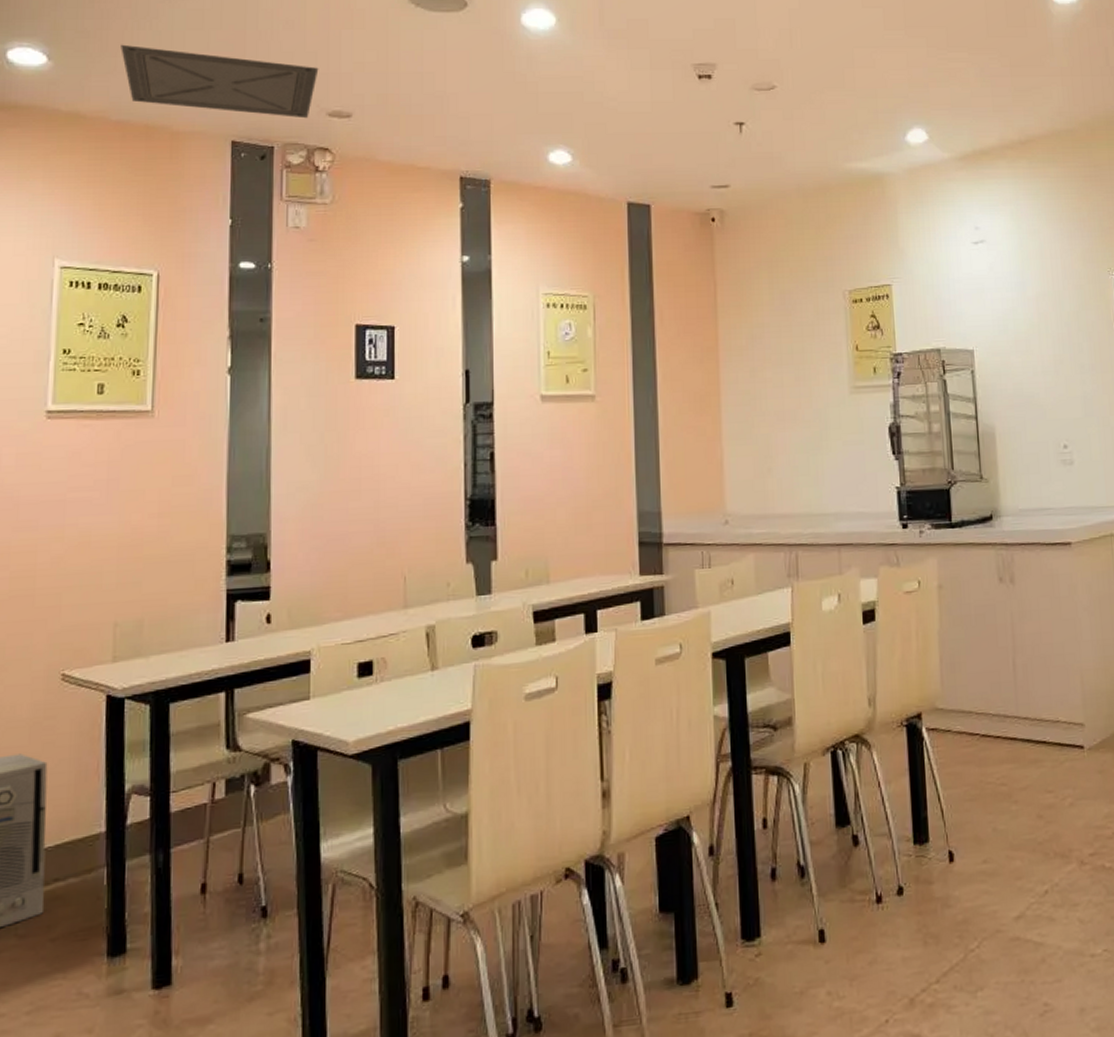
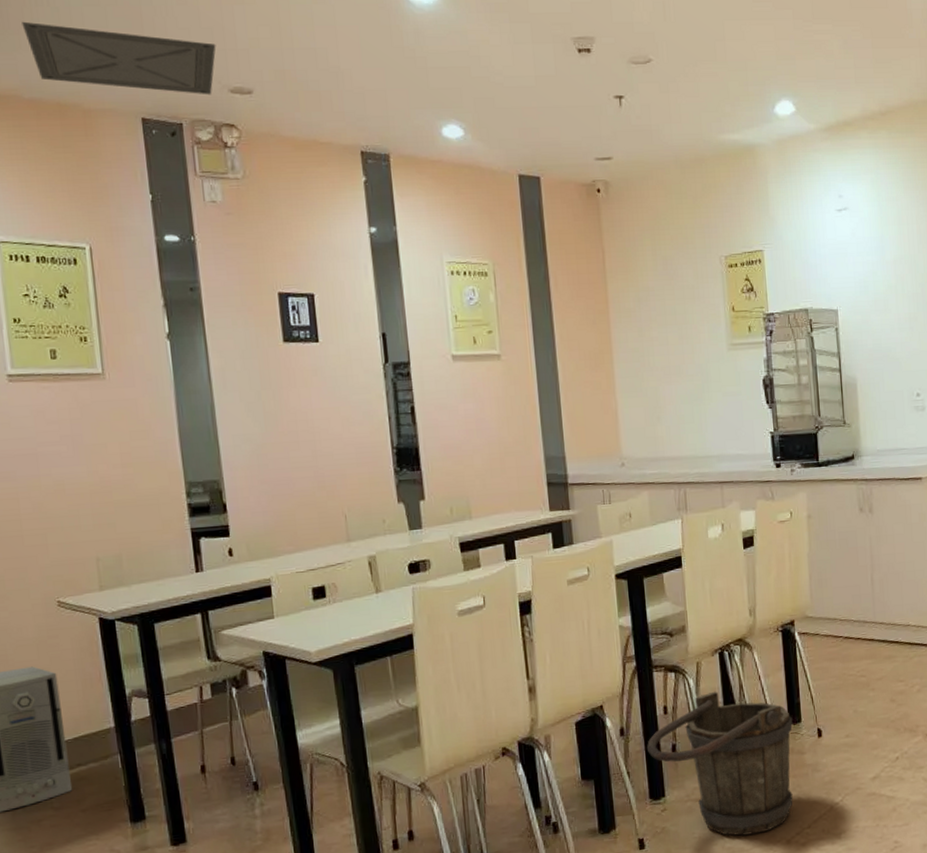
bucket: none [740,800,919,992] -> present [646,691,793,836]

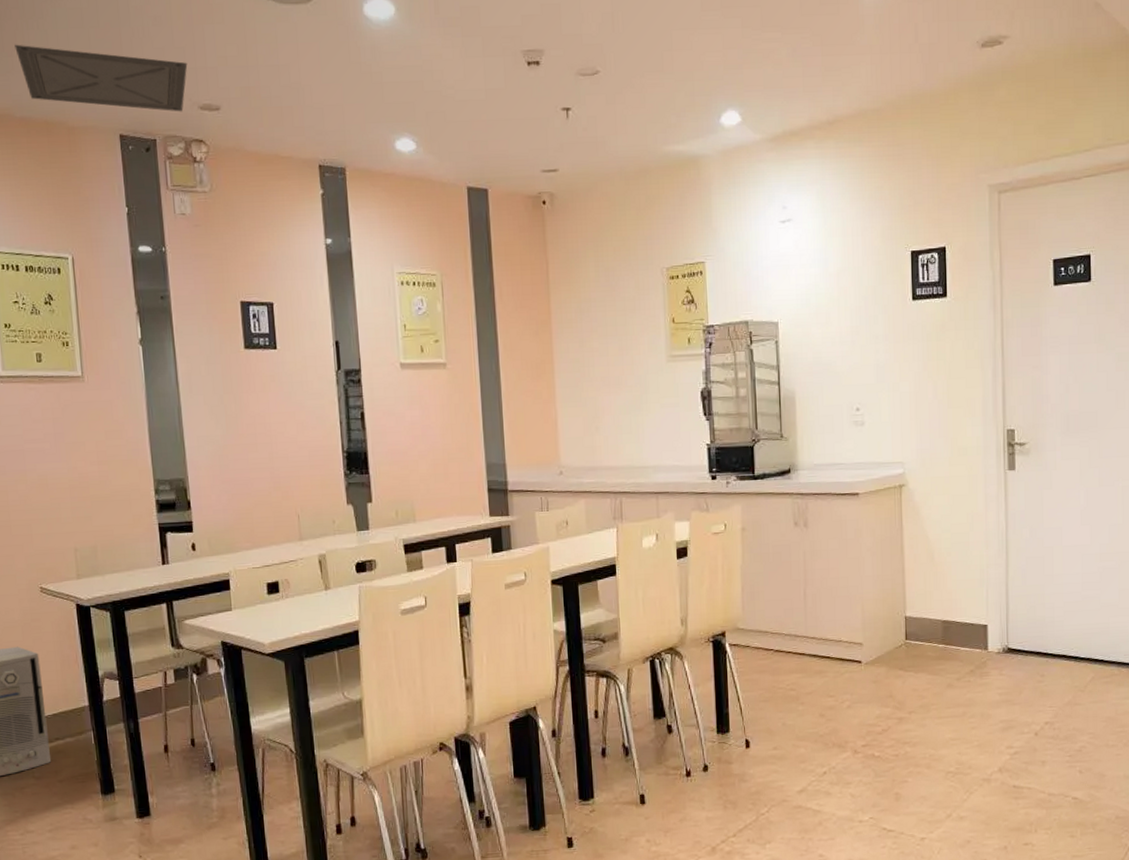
bucket: present [646,691,793,836] -> none [577,698,721,840]

